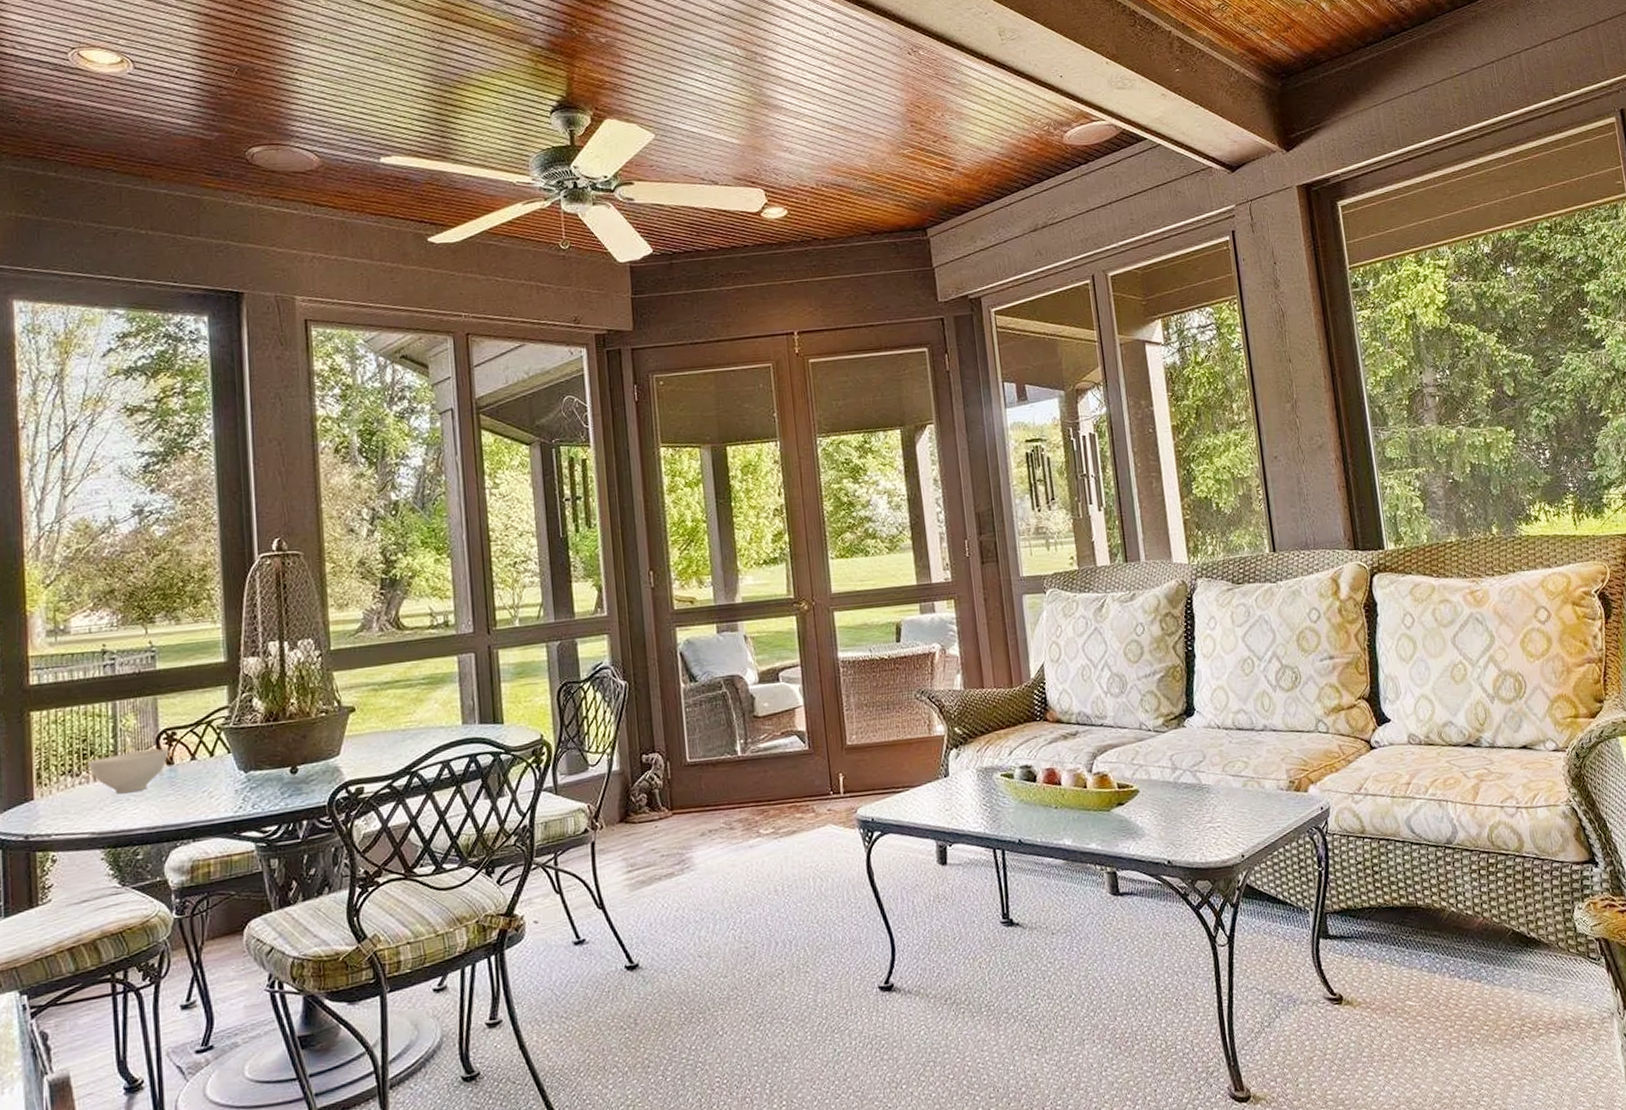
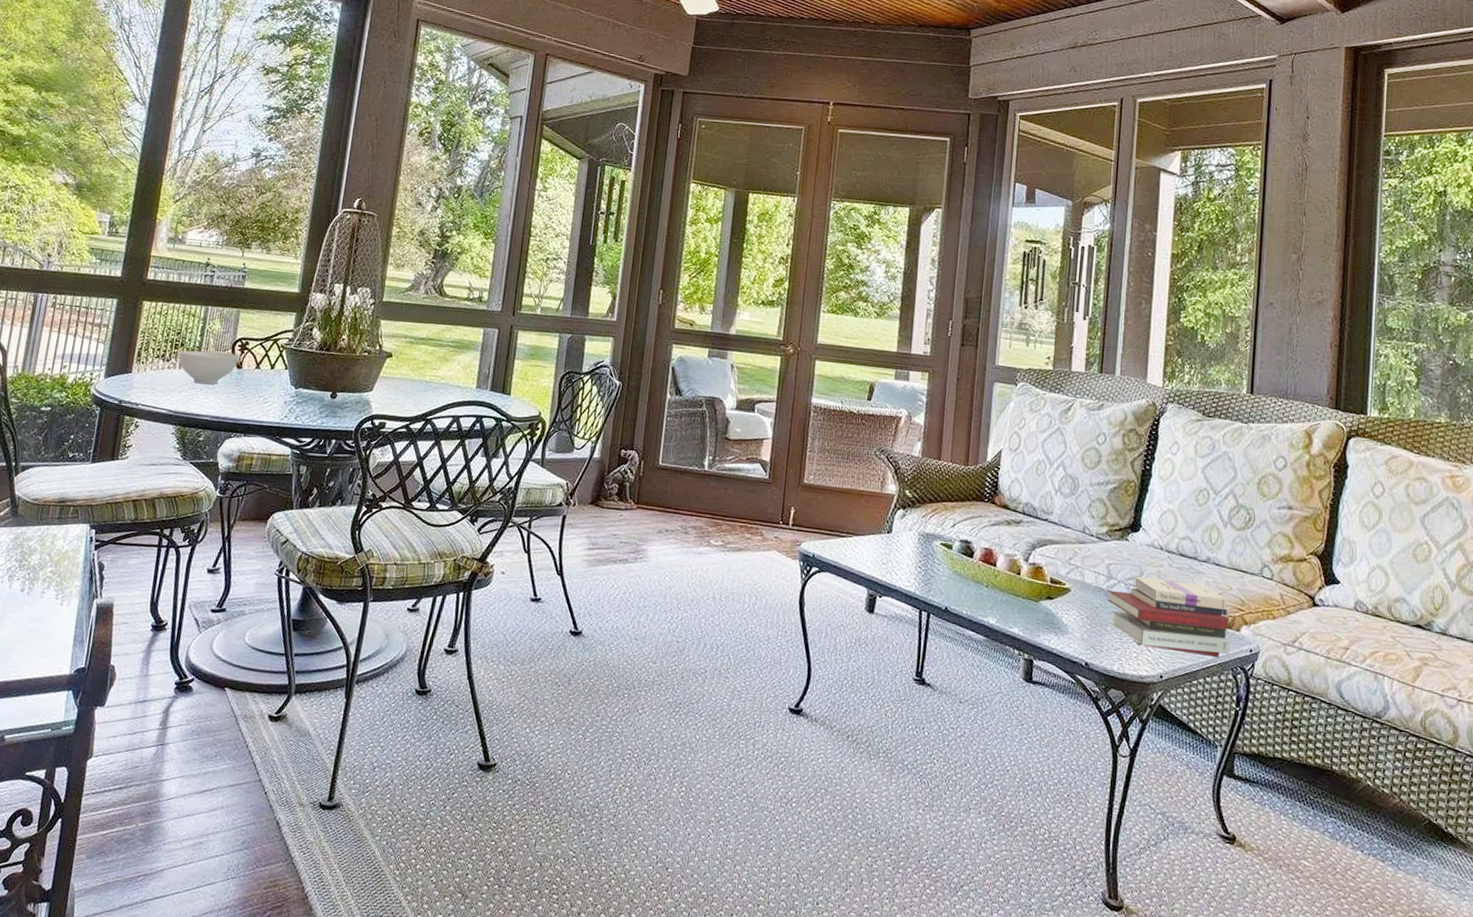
books: none [1175,754,1303,830] -> present [1107,576,1231,657]

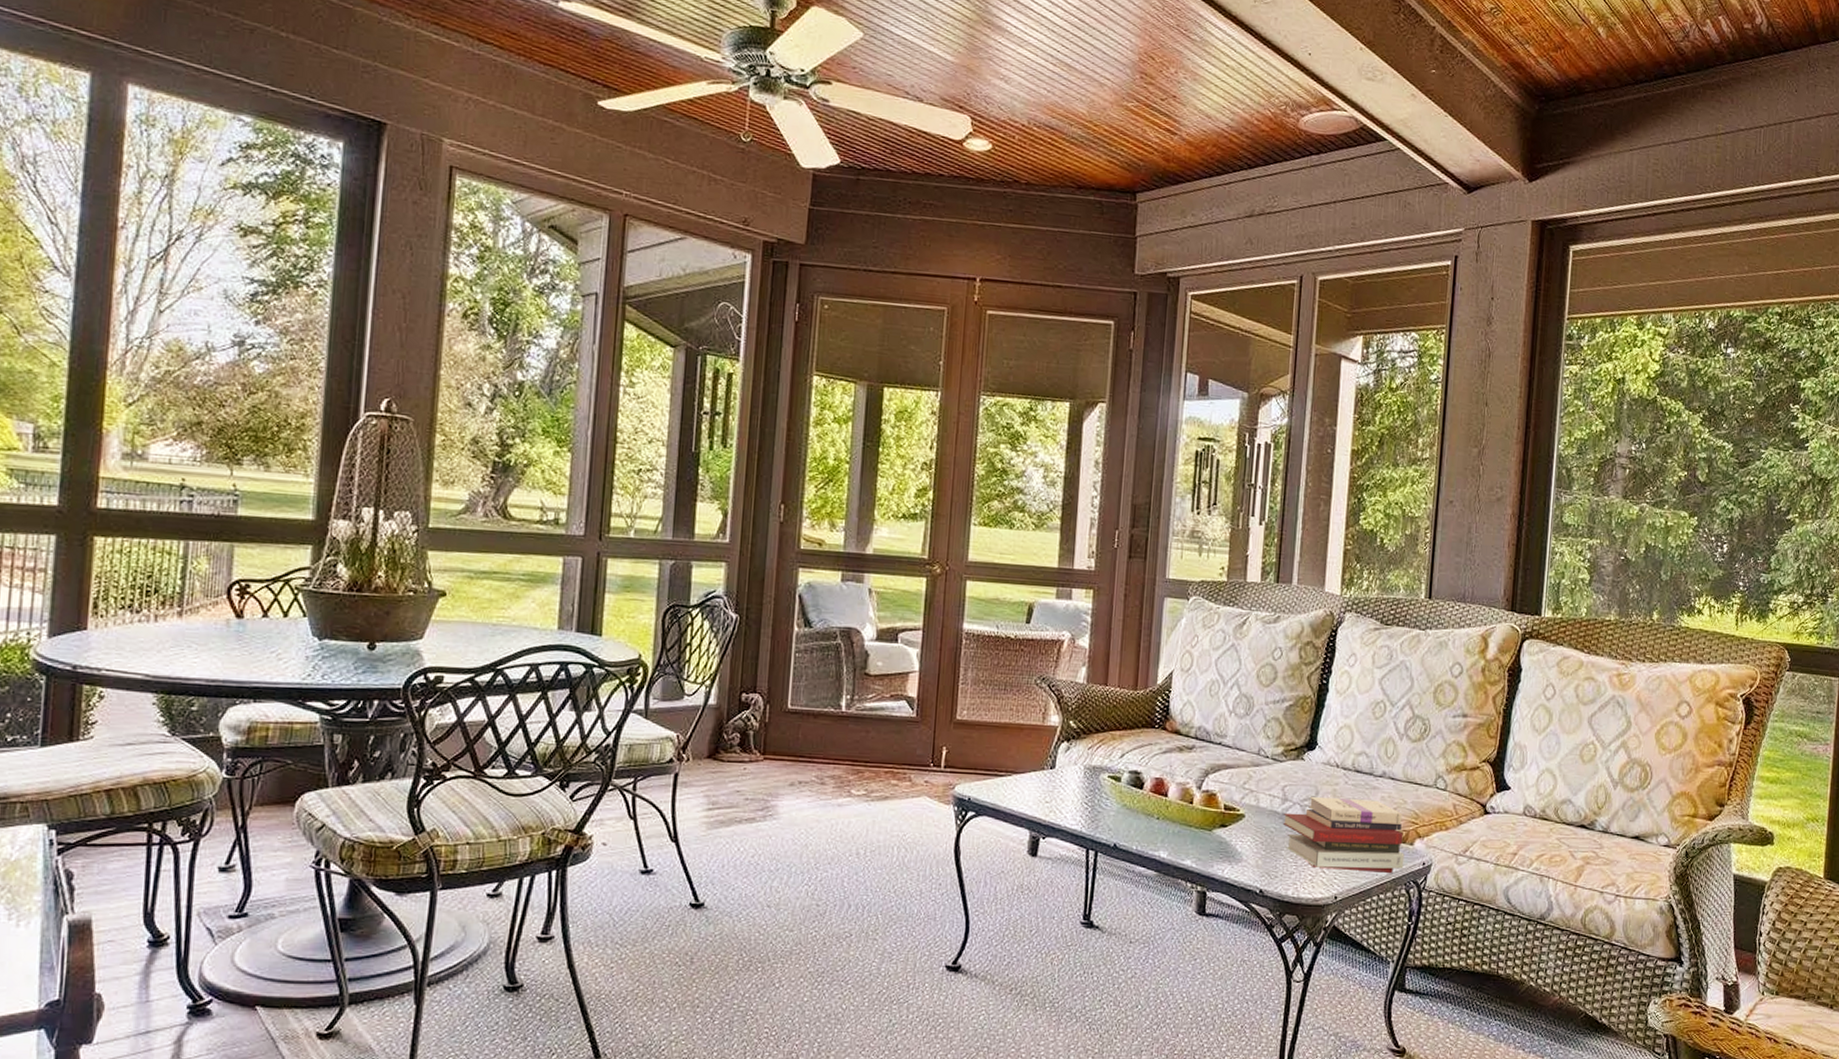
bowl: present [177,350,241,385] -> none [150,597,240,640]

